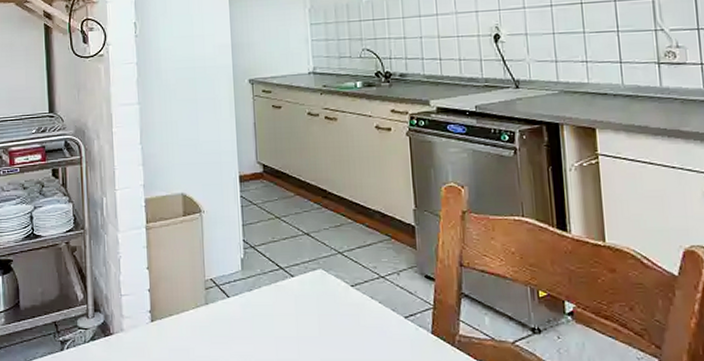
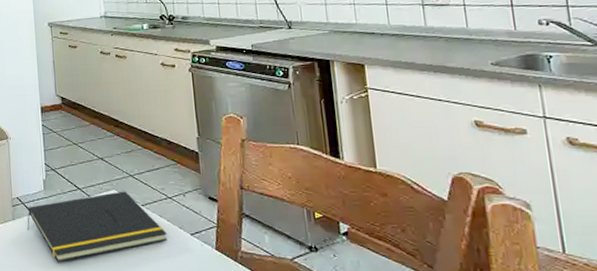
notepad: none [222,270,379,352] -> present [27,191,167,262]

